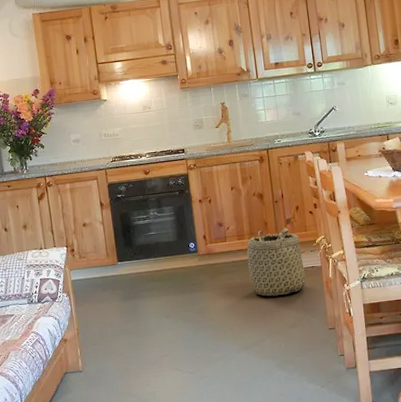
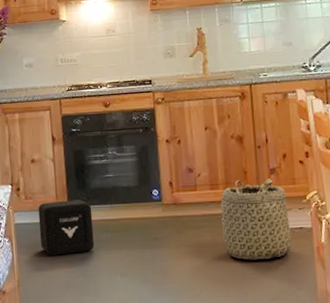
air purifier: none [91,255,142,306] -> present [38,199,94,256]

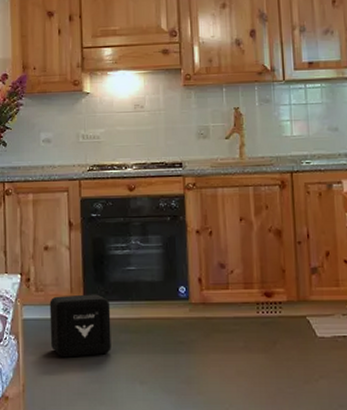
basket: present [220,179,292,261] -> none [255,279,334,372]

